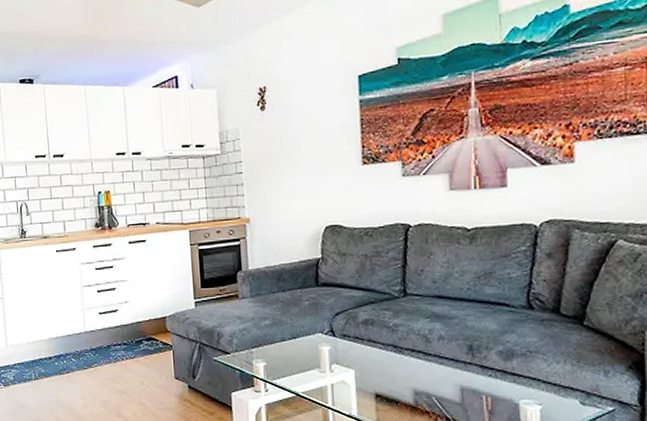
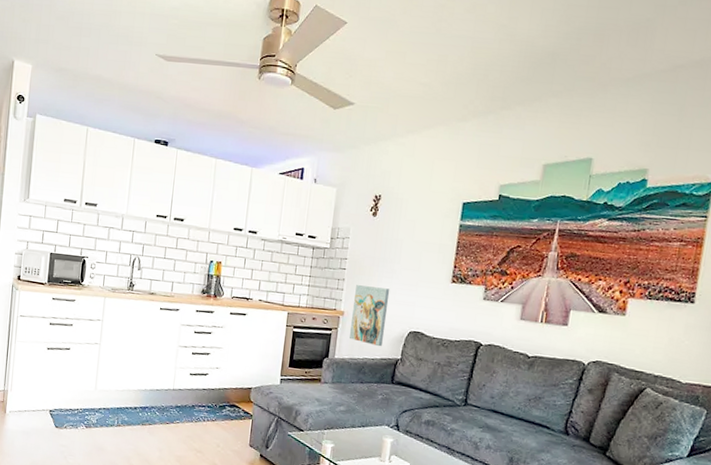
wall art: none [257,185,298,249] -> present [350,285,390,347]

